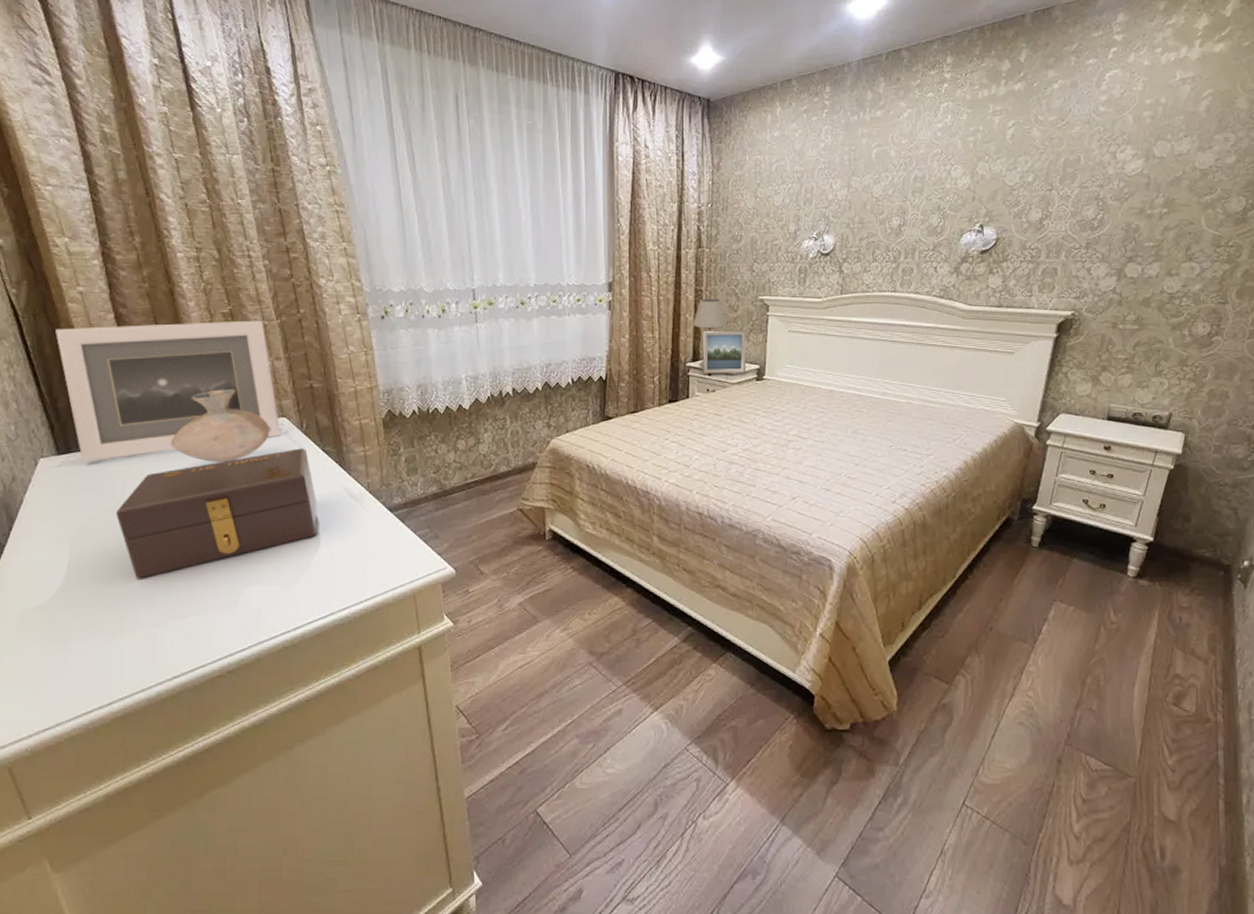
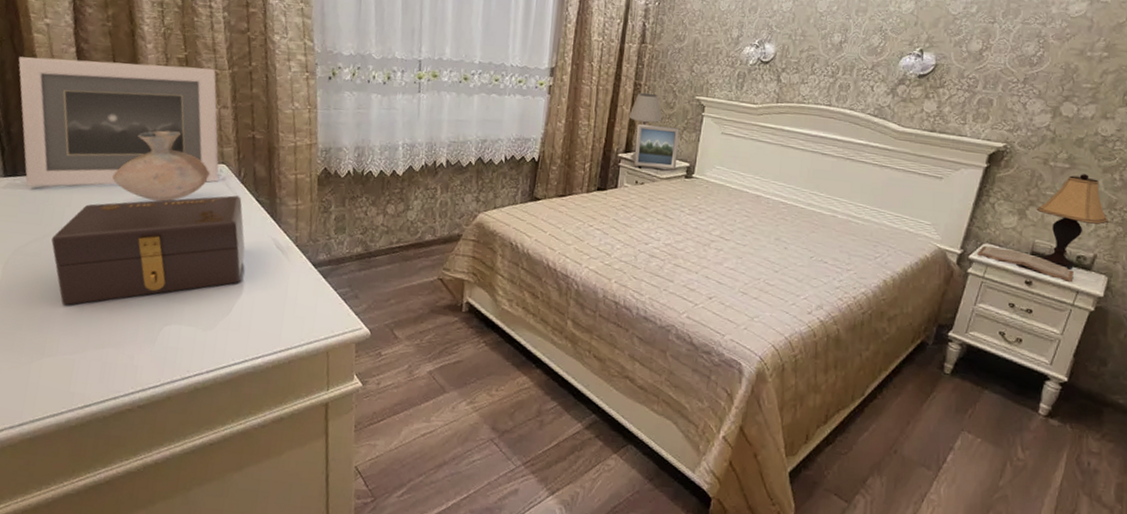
book: none [1055,415,1151,442] -> present [977,245,1074,282]
lamp: none [1109,334,1181,431] -> present [1036,174,1108,270]

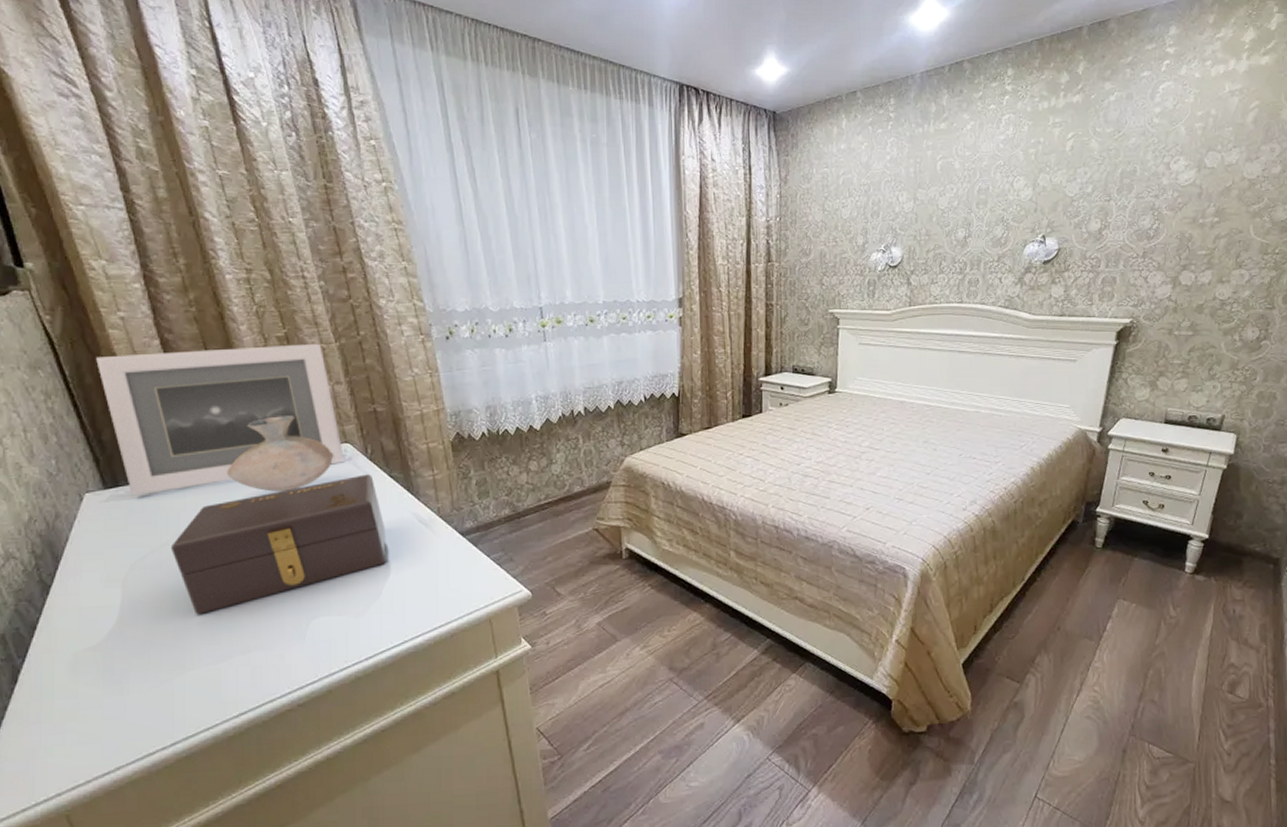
table lamp: present [628,92,663,161] -> none [764,312,799,383]
picture frame: present [633,123,680,170] -> none [773,343,819,388]
book: present [977,245,1074,282] -> none [1116,420,1206,444]
lamp: present [1036,174,1108,270] -> none [1165,339,1232,433]

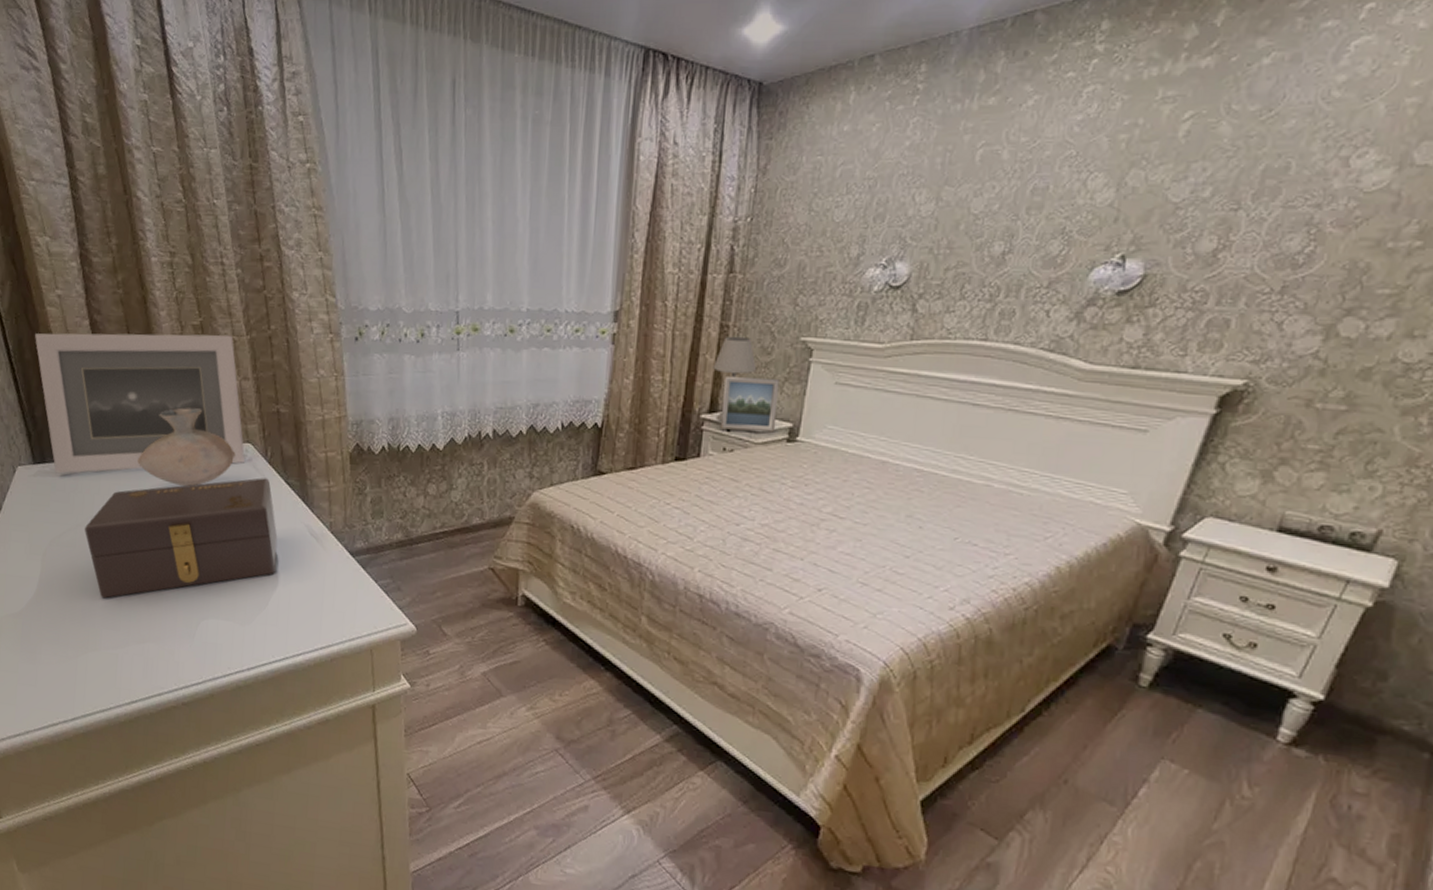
table lamp: none [764,312,799,383] -> present [713,336,757,423]
picture frame: none [773,343,819,388] -> present [719,375,780,433]

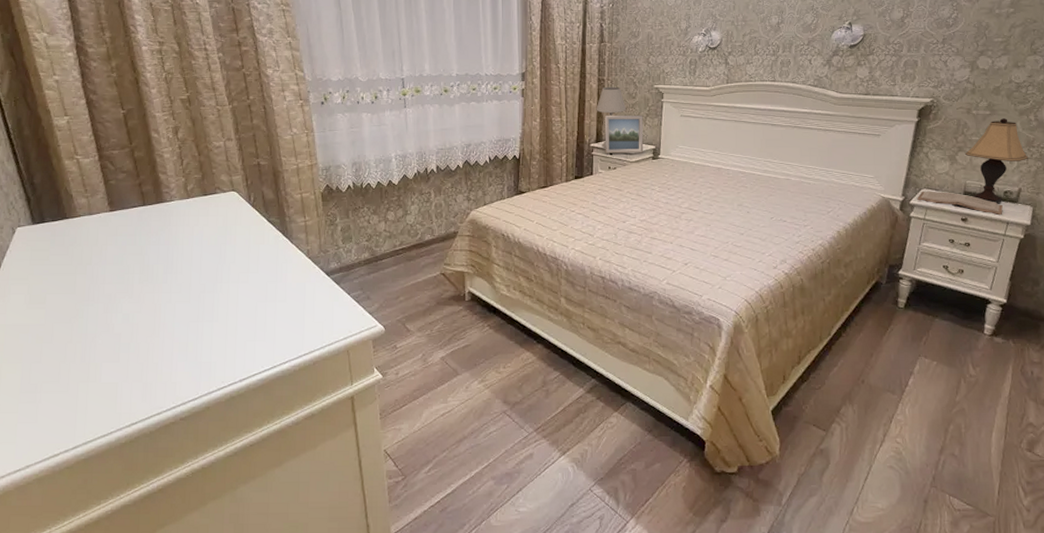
picture frame: present [35,333,246,474] -> none [33,105,232,231]
jewelry box: present [84,477,278,599] -> none [83,219,262,336]
vase: present [137,408,236,486] -> none [133,166,223,231]
book: none [1195,520,1344,567] -> present [917,191,1003,215]
lamp: none [1289,418,1405,551] -> present [964,118,1028,204]

